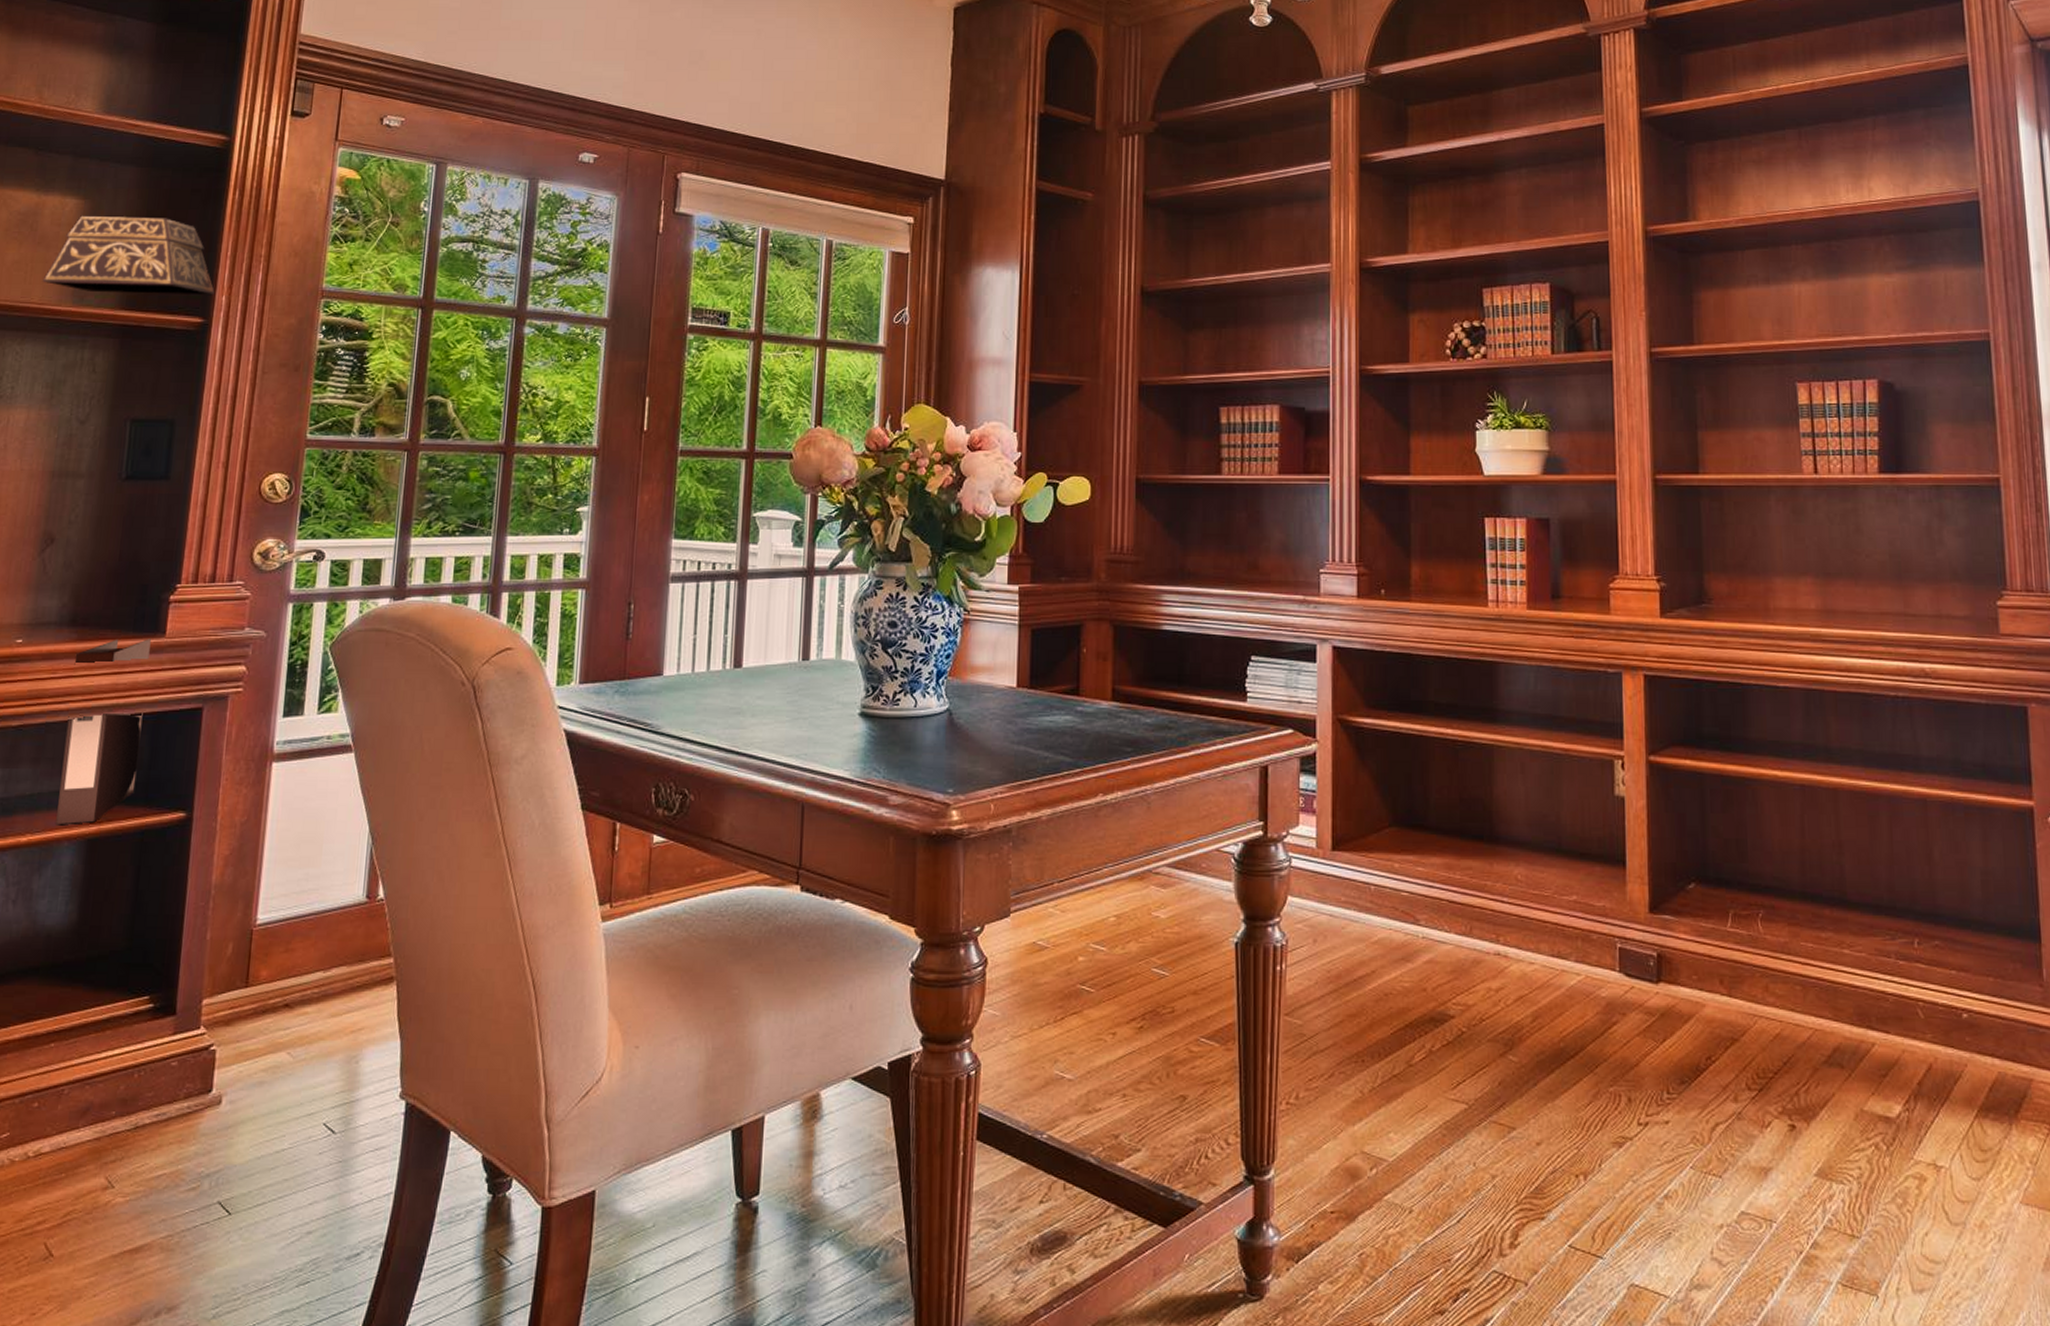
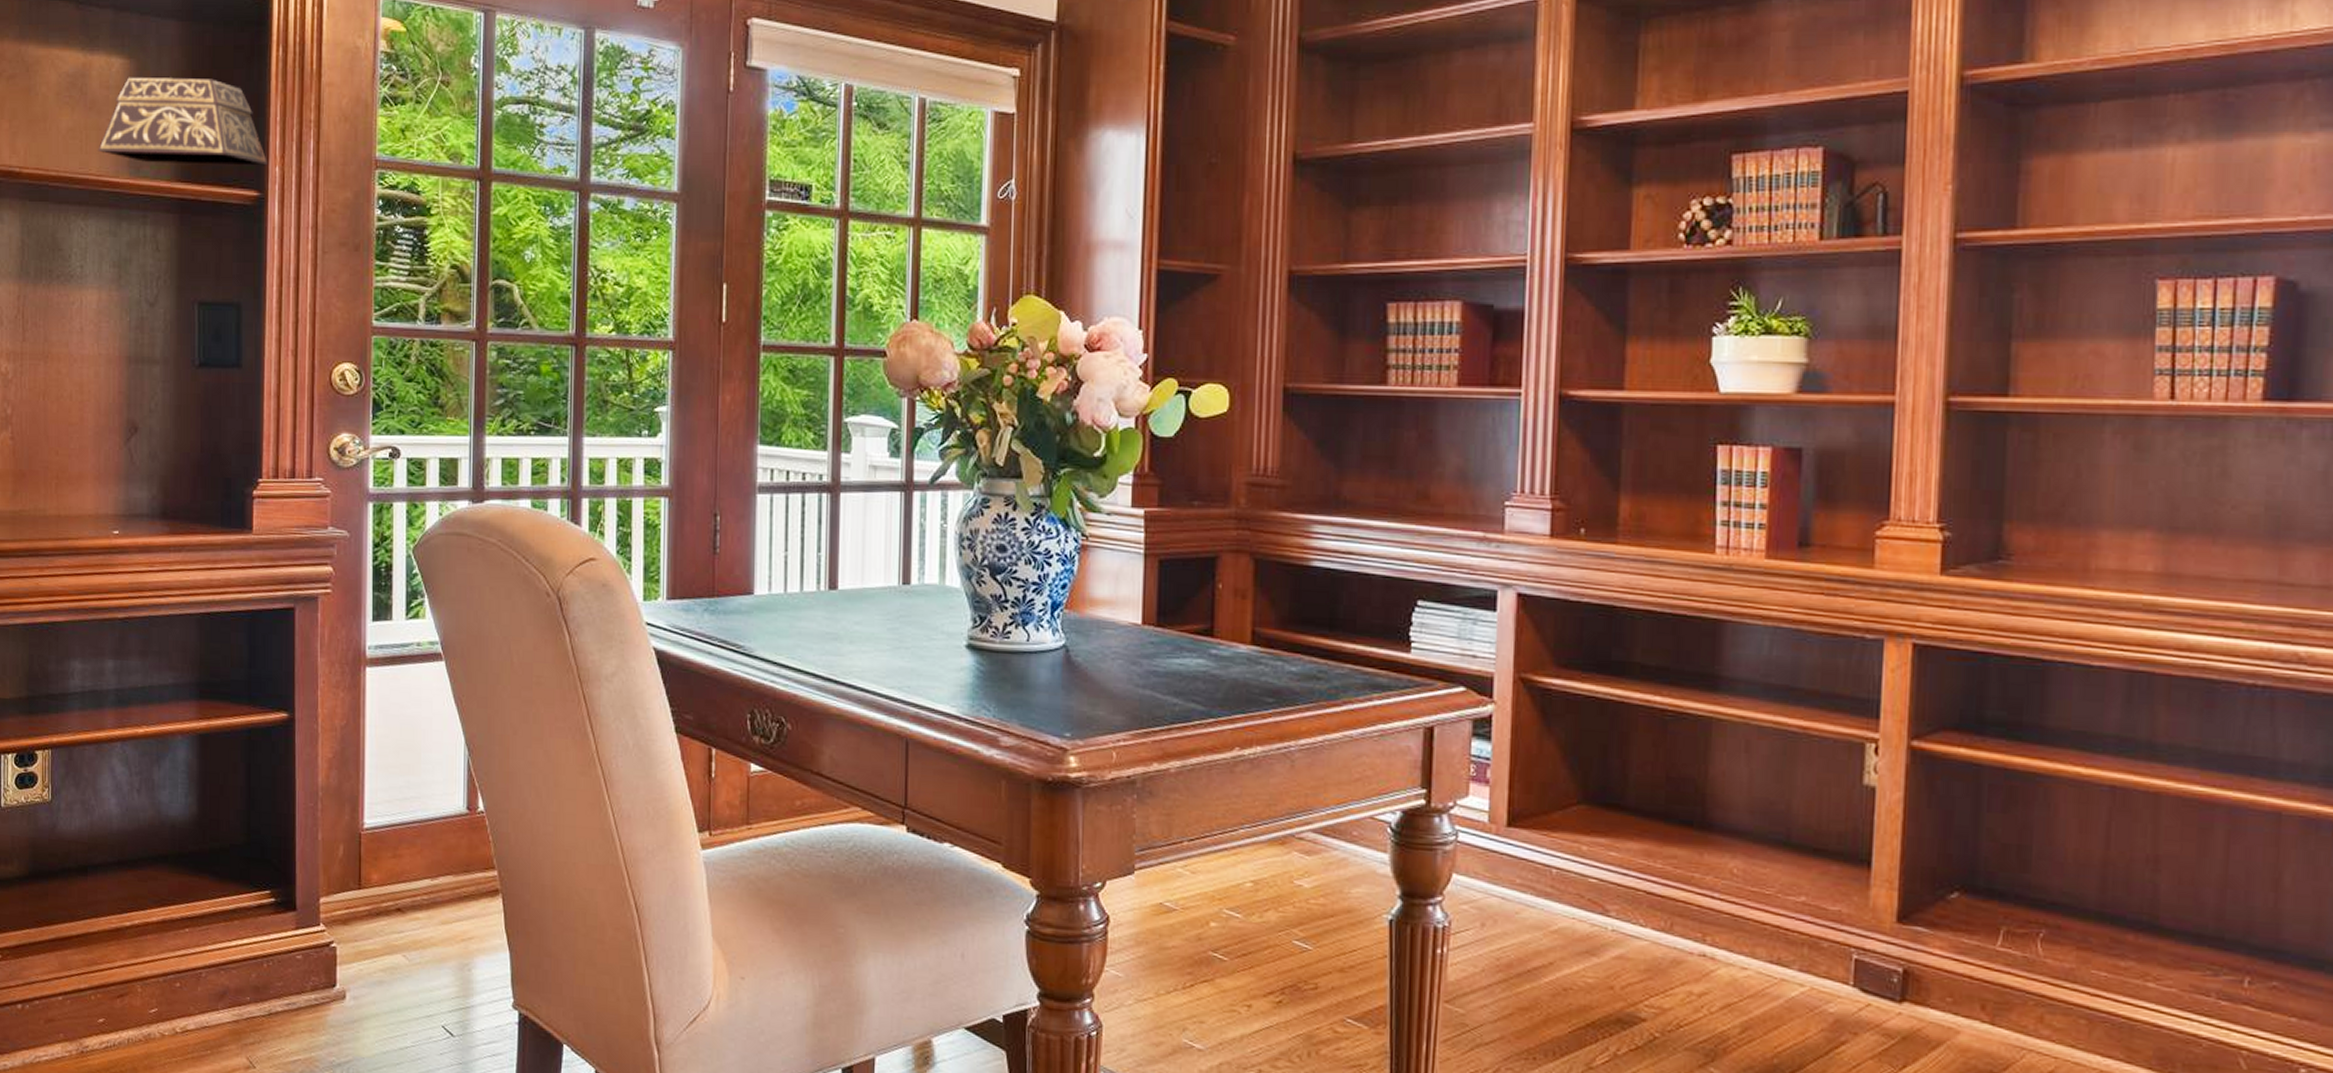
binder: present [55,638,151,826] -> none [167,533,239,719]

